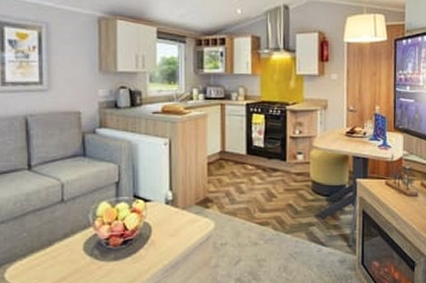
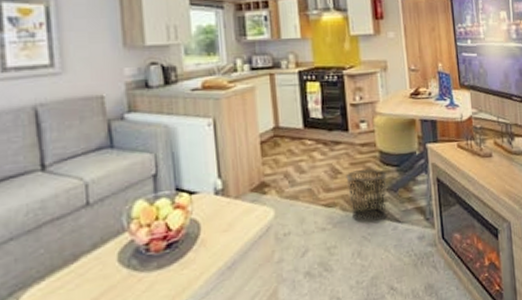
waste bin: none [279,195,317,243] -> present [345,168,387,223]

